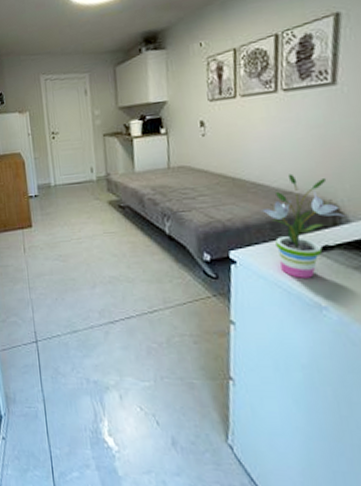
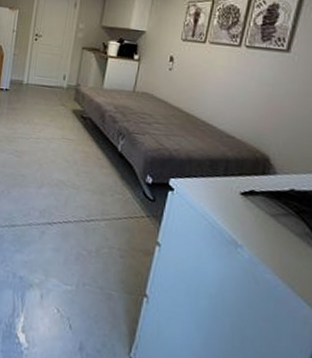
potted plant: present [260,173,344,278] -> none [204,120,273,217]

